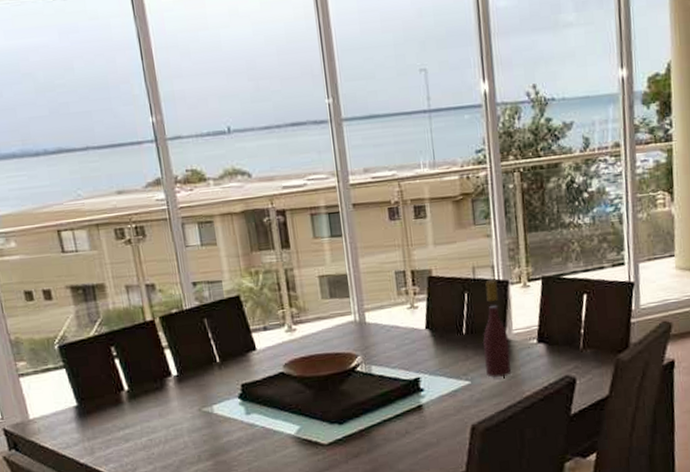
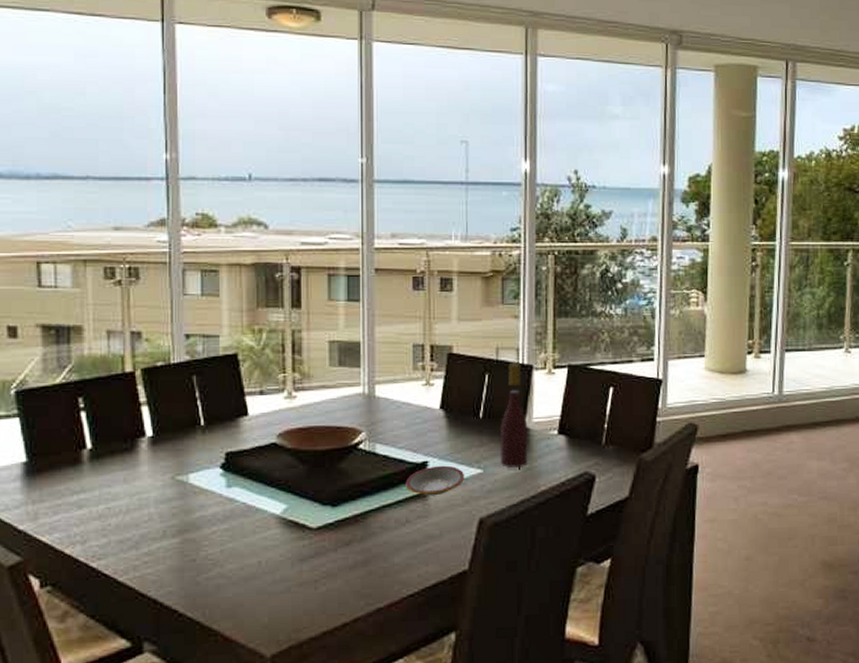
plate: none [401,380,454,409] -> present [405,465,464,496]

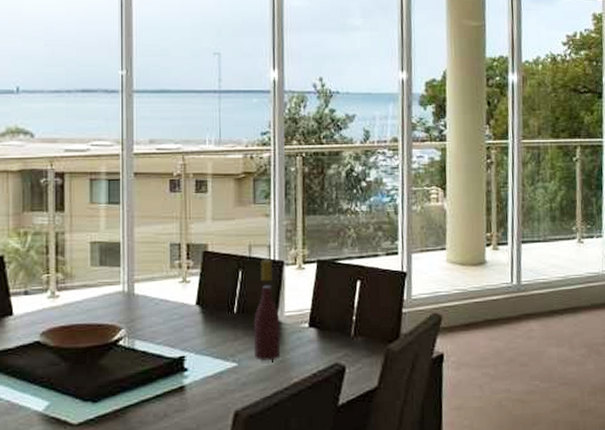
plate: present [405,465,464,496] -> none [163,359,220,390]

